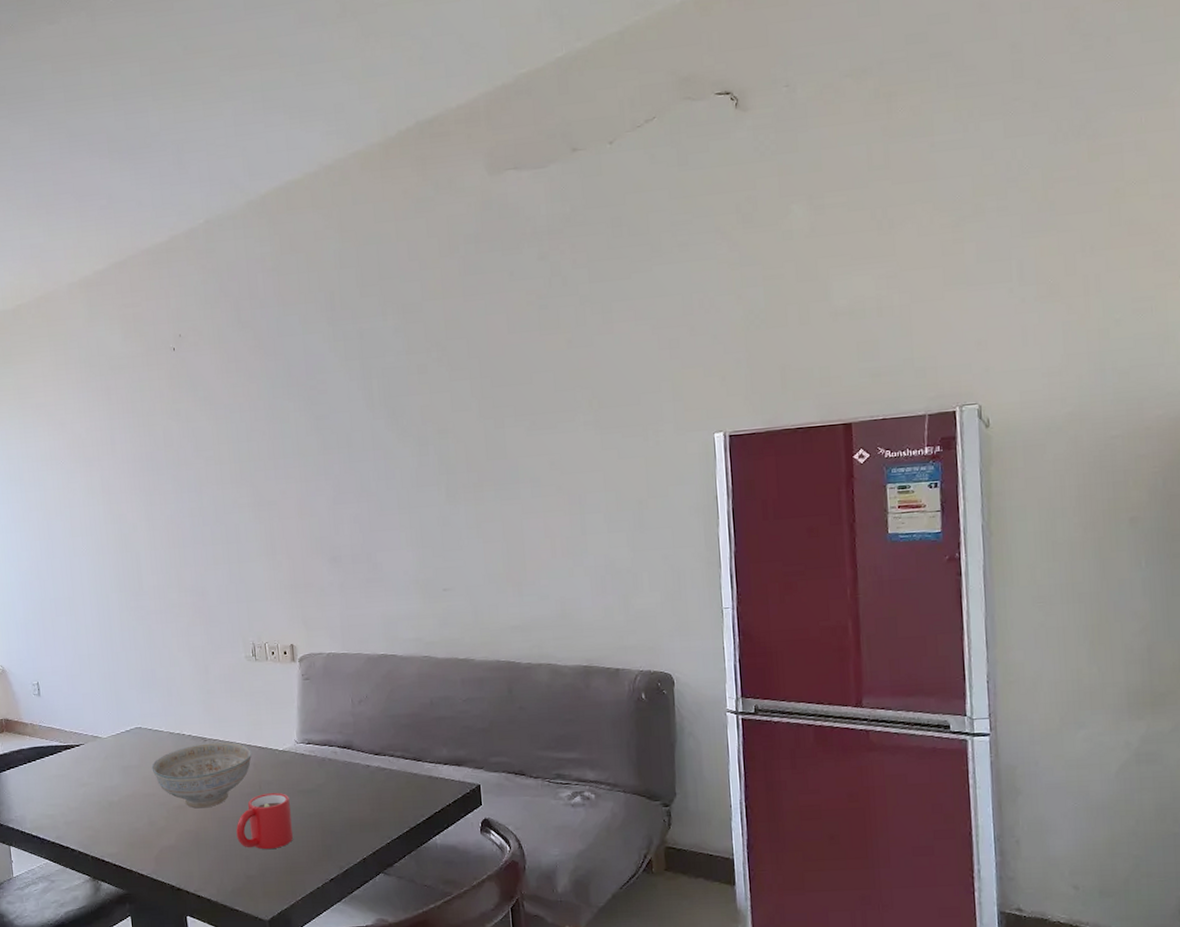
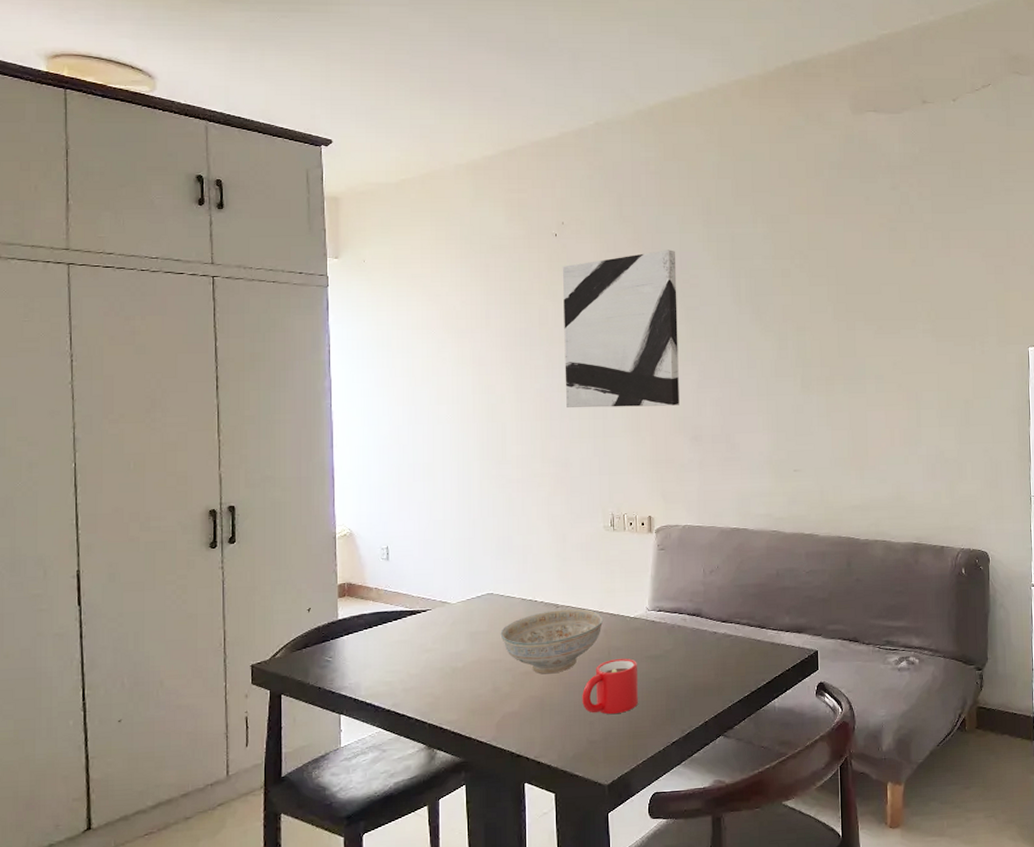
wall art: none [183,354,315,534] -> present [562,250,679,408]

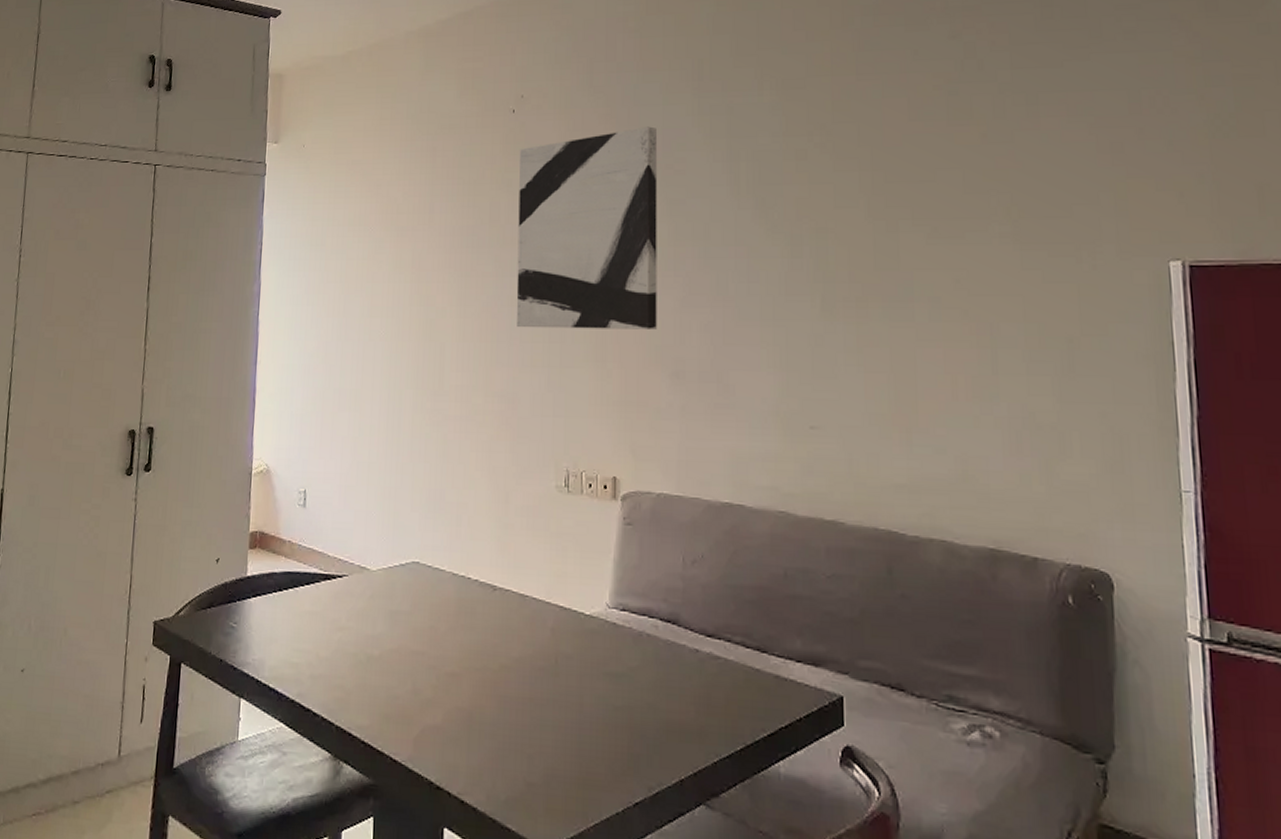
decorative bowl: present [500,609,604,674] -> none [425,593,551,680]
mug: present [582,658,639,714] -> none [520,670,593,749]

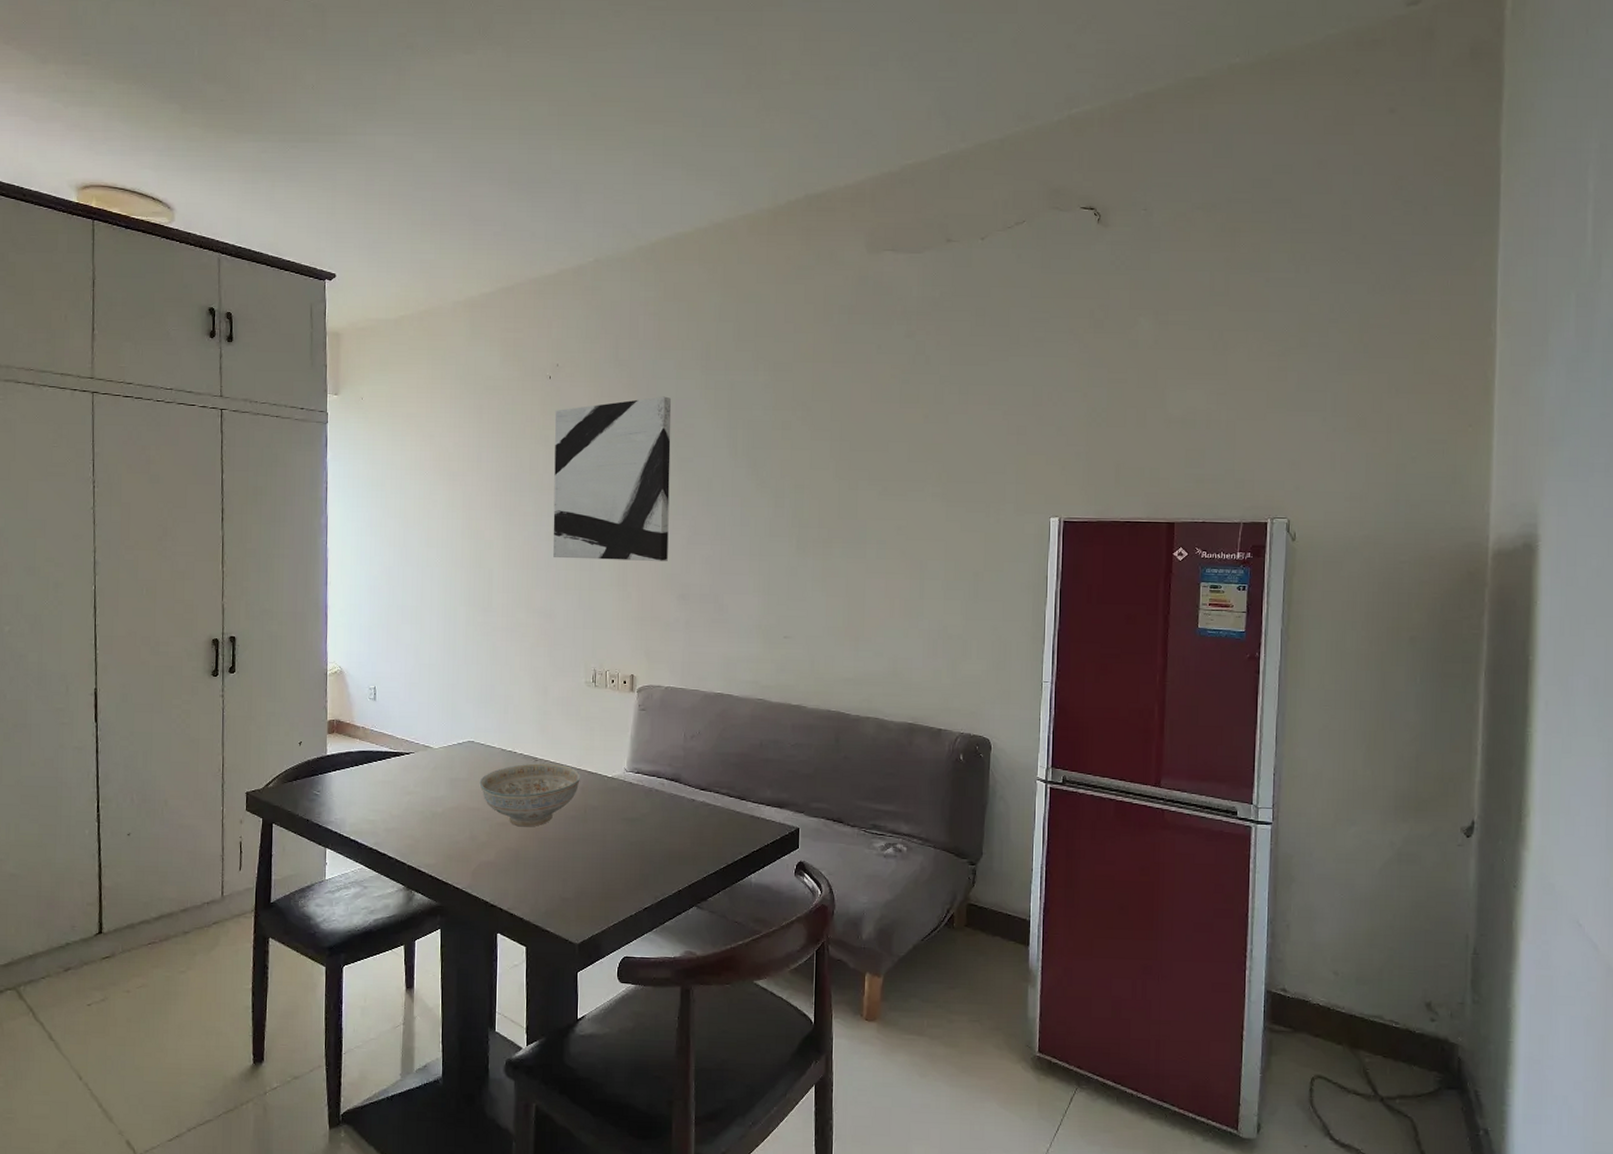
decorative bowl: none [425,593,551,680] -> present [479,763,581,827]

